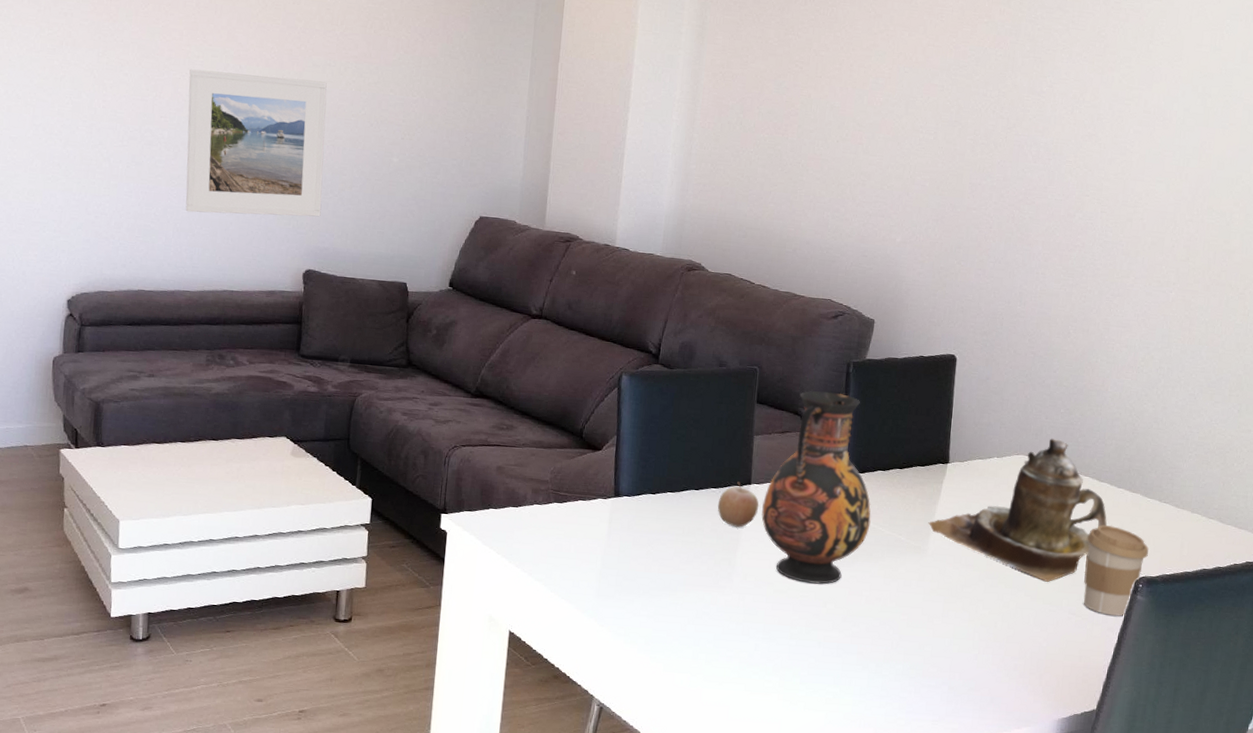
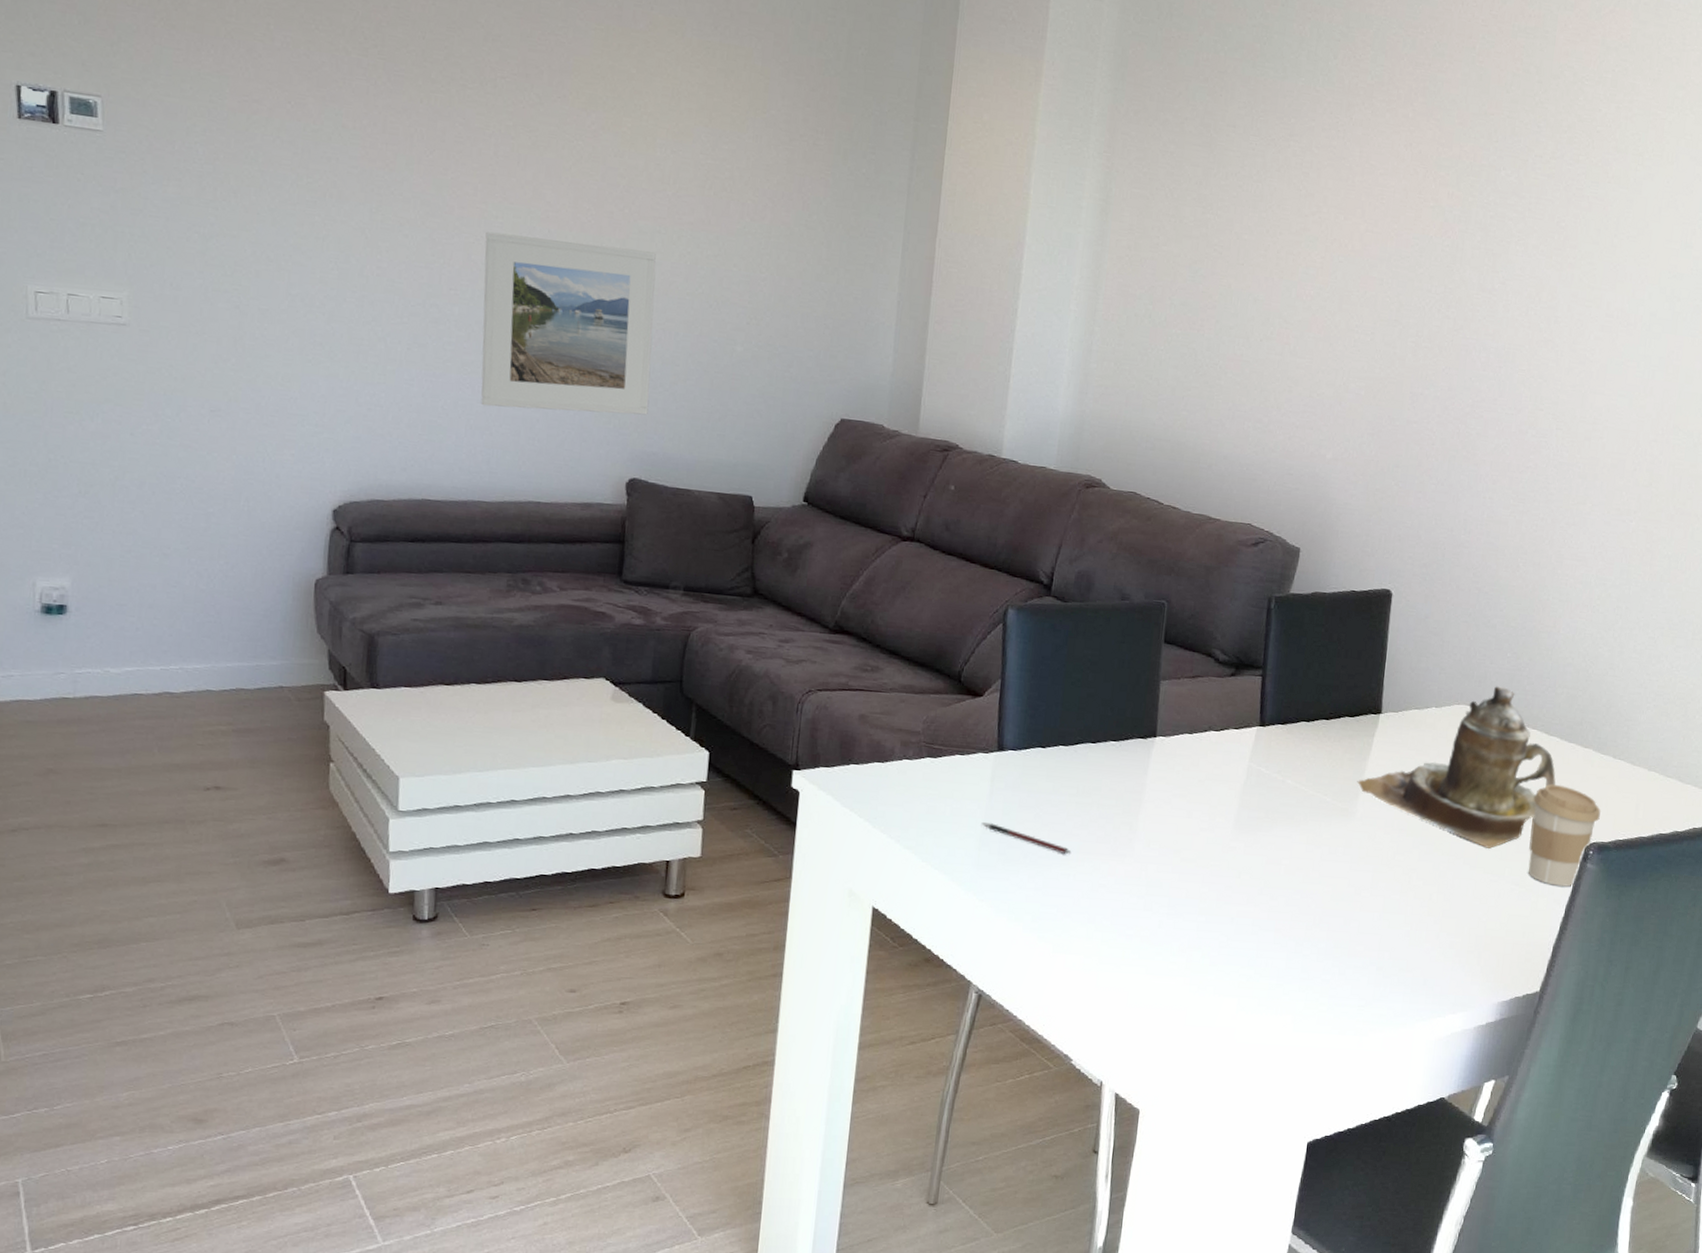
pen: none [601,558,679,587] -> present [981,822,1072,855]
fruit: present [717,481,759,528] -> none [1117,733,1166,787]
vase: present [761,390,871,584] -> none [1168,628,1293,852]

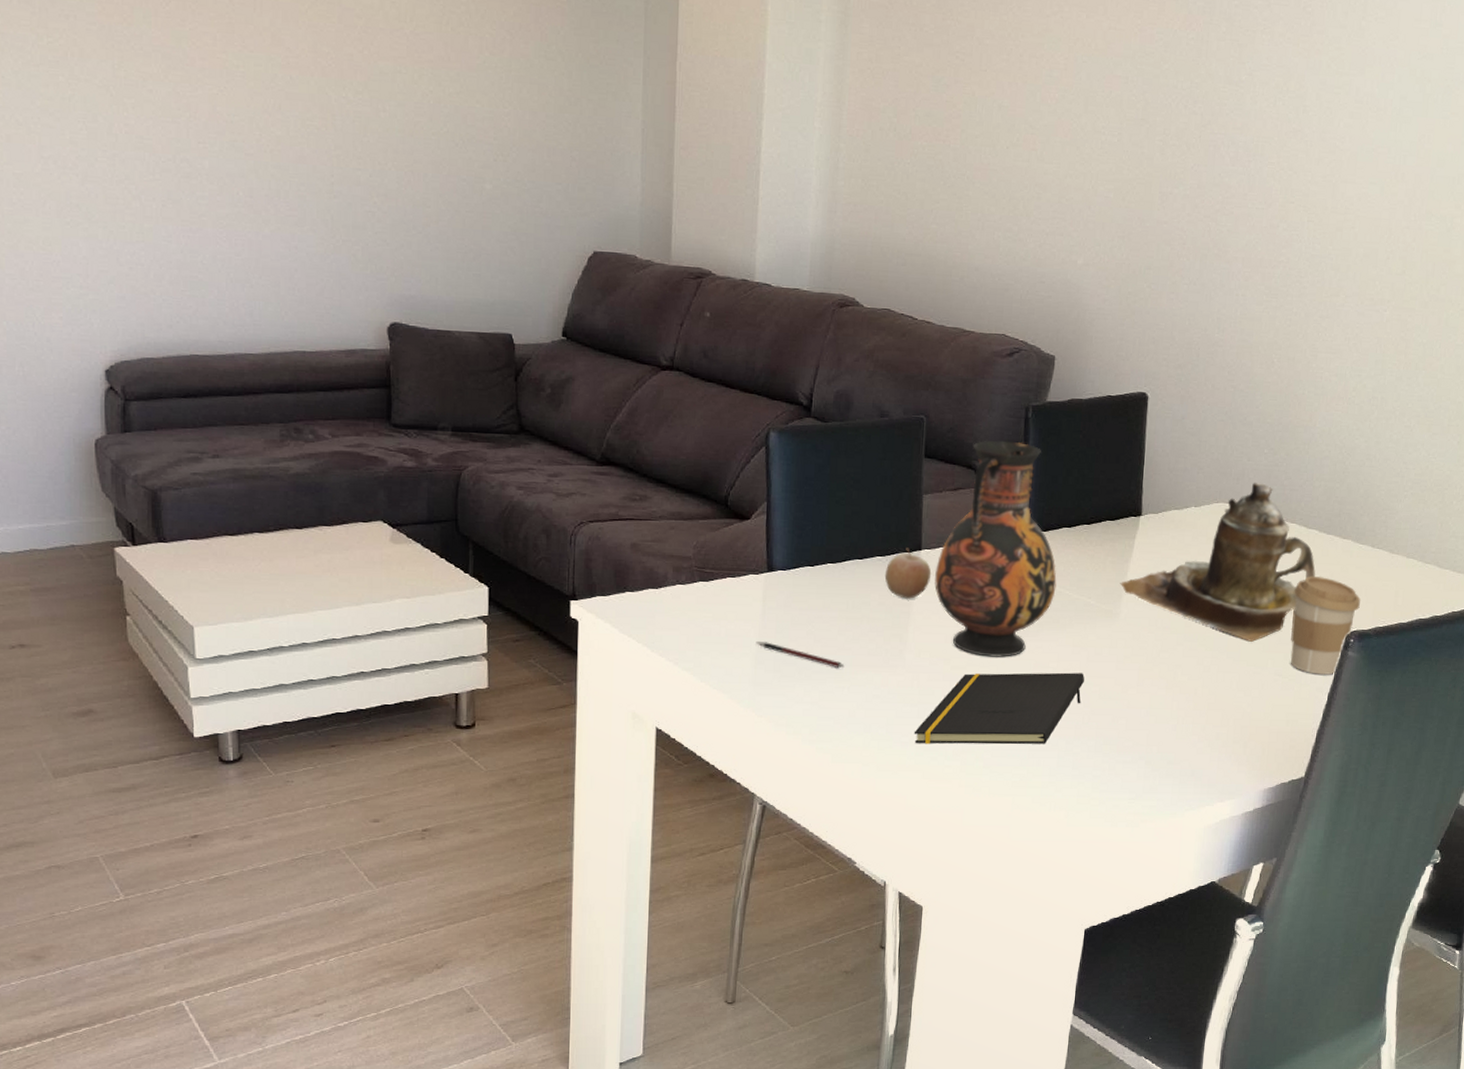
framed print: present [481,231,656,416] -> none [229,81,404,259]
fruit: none [1117,733,1166,787] -> present [884,547,932,599]
notepad: none [1139,866,1317,944] -> present [914,672,1085,745]
vase: none [1168,628,1293,852] -> present [934,440,1057,657]

